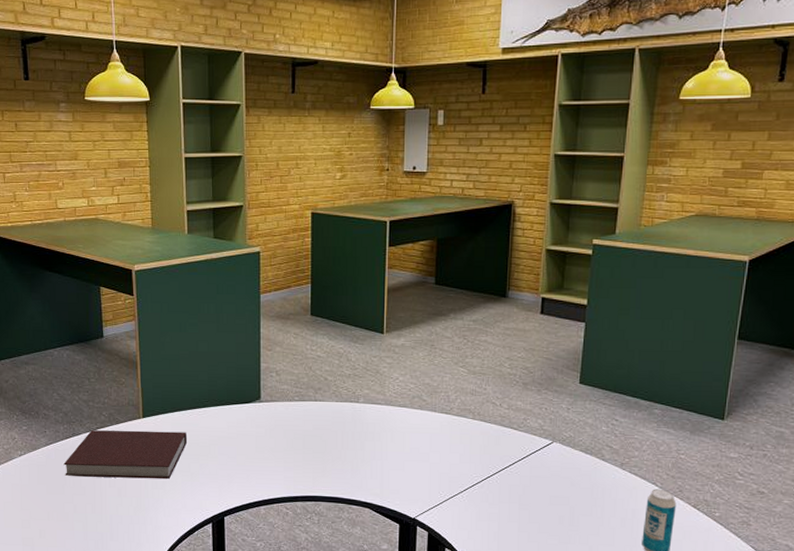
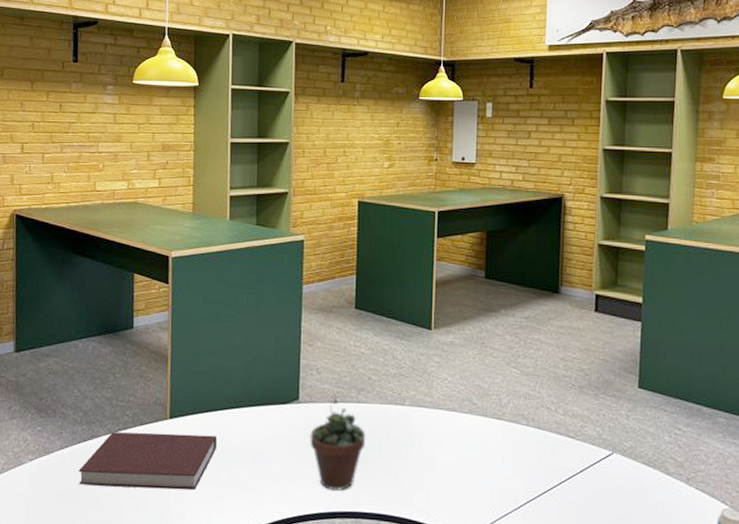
succulent plant: none [272,394,323,478] -> present [310,394,366,490]

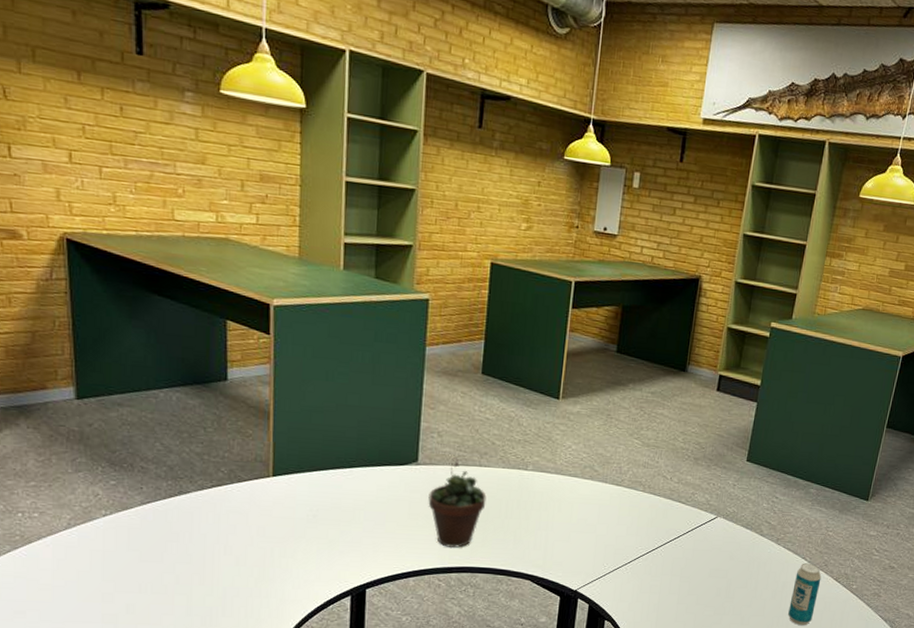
notebook: present [78,432,218,490] -> none [164,488,328,547]

